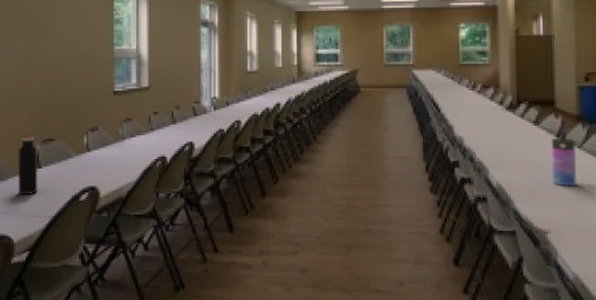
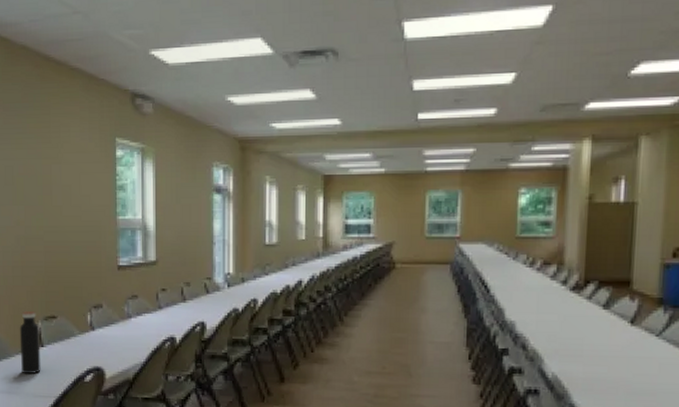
water bottle: present [551,130,577,187] -> none [620,315,654,381]

